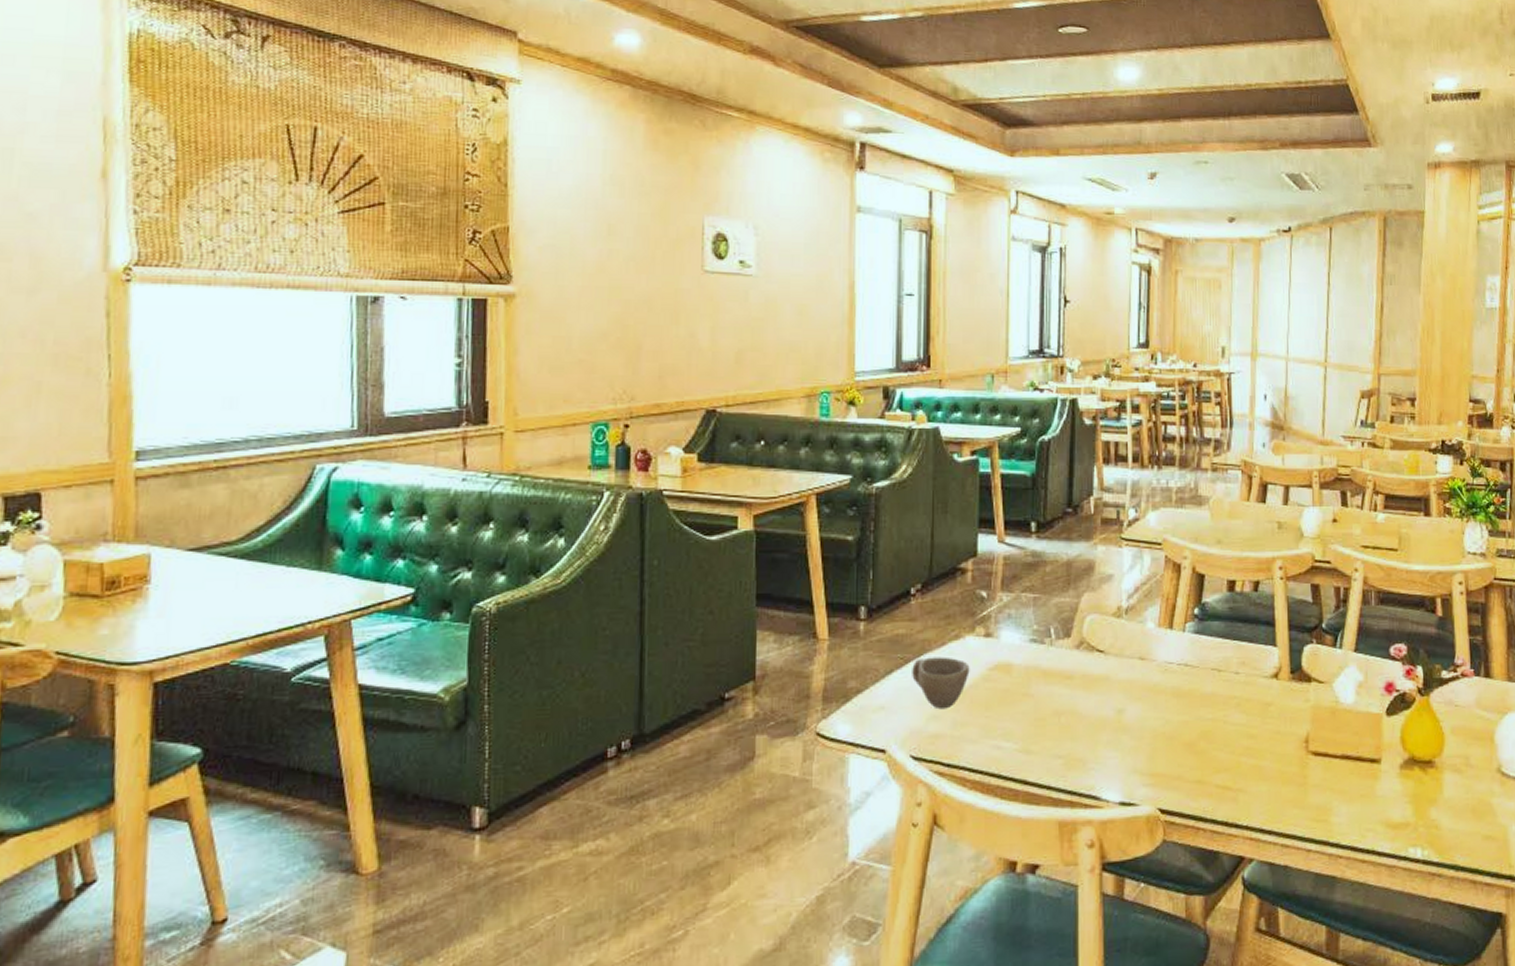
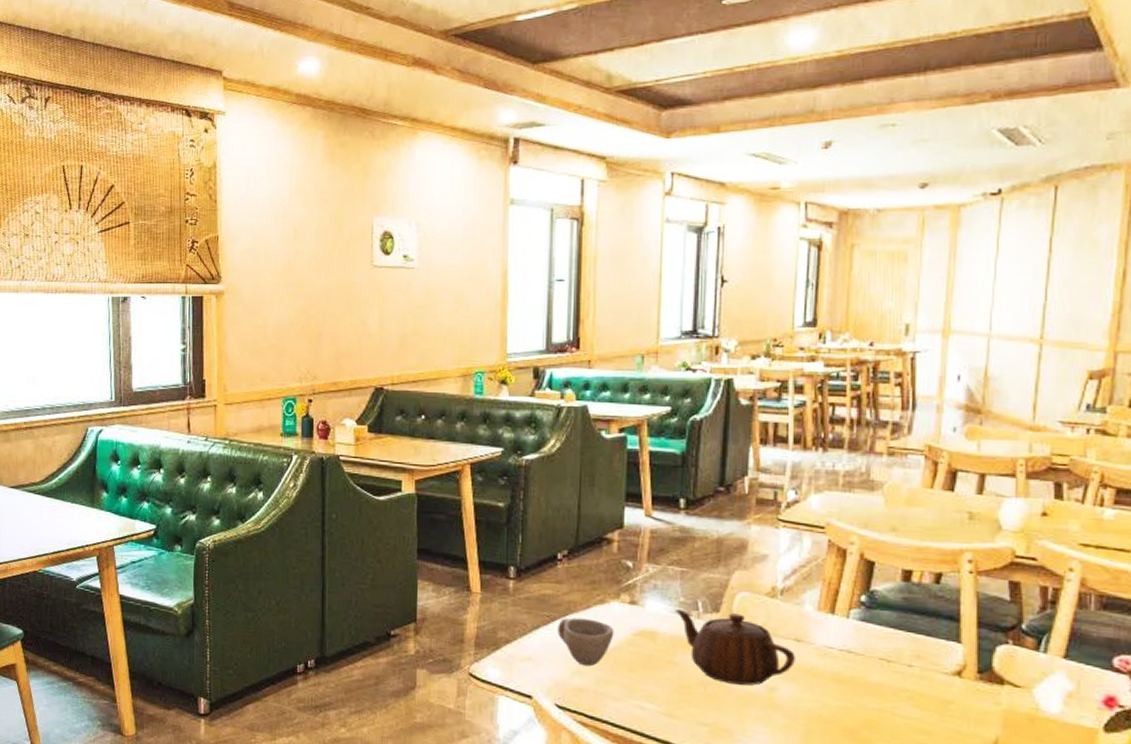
teapot: none [1029,637,1140,711] -> present [676,610,795,686]

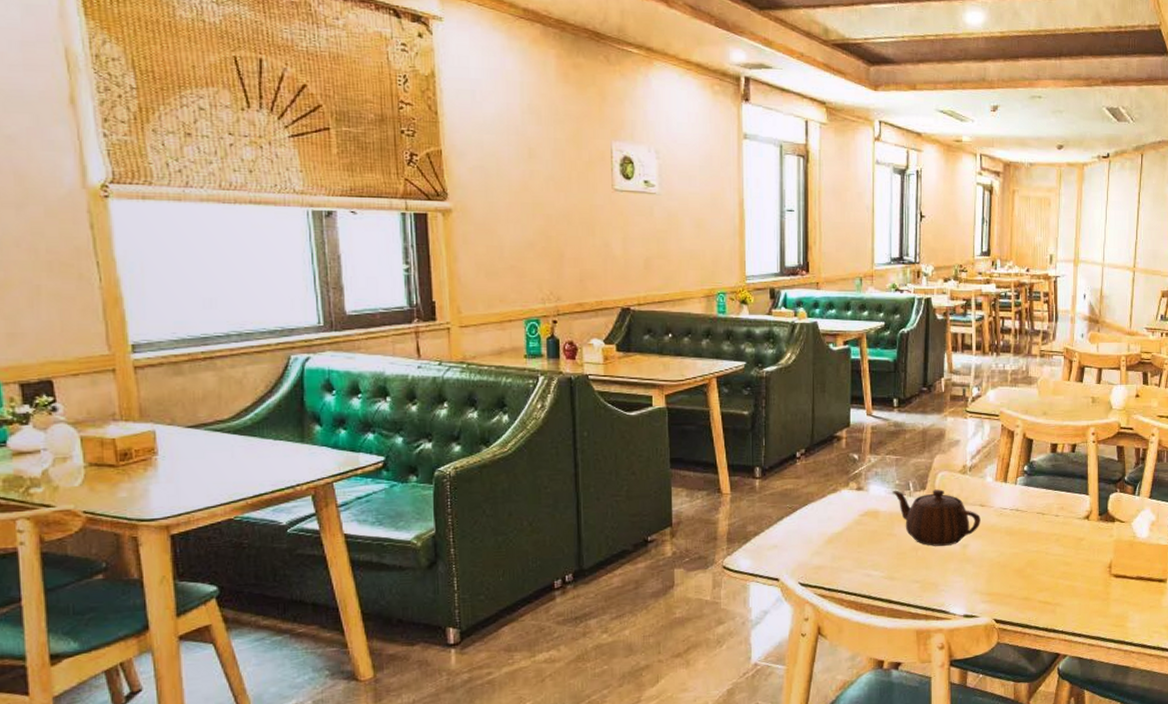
cup: present [558,617,614,667] -> none [799,506,845,547]

